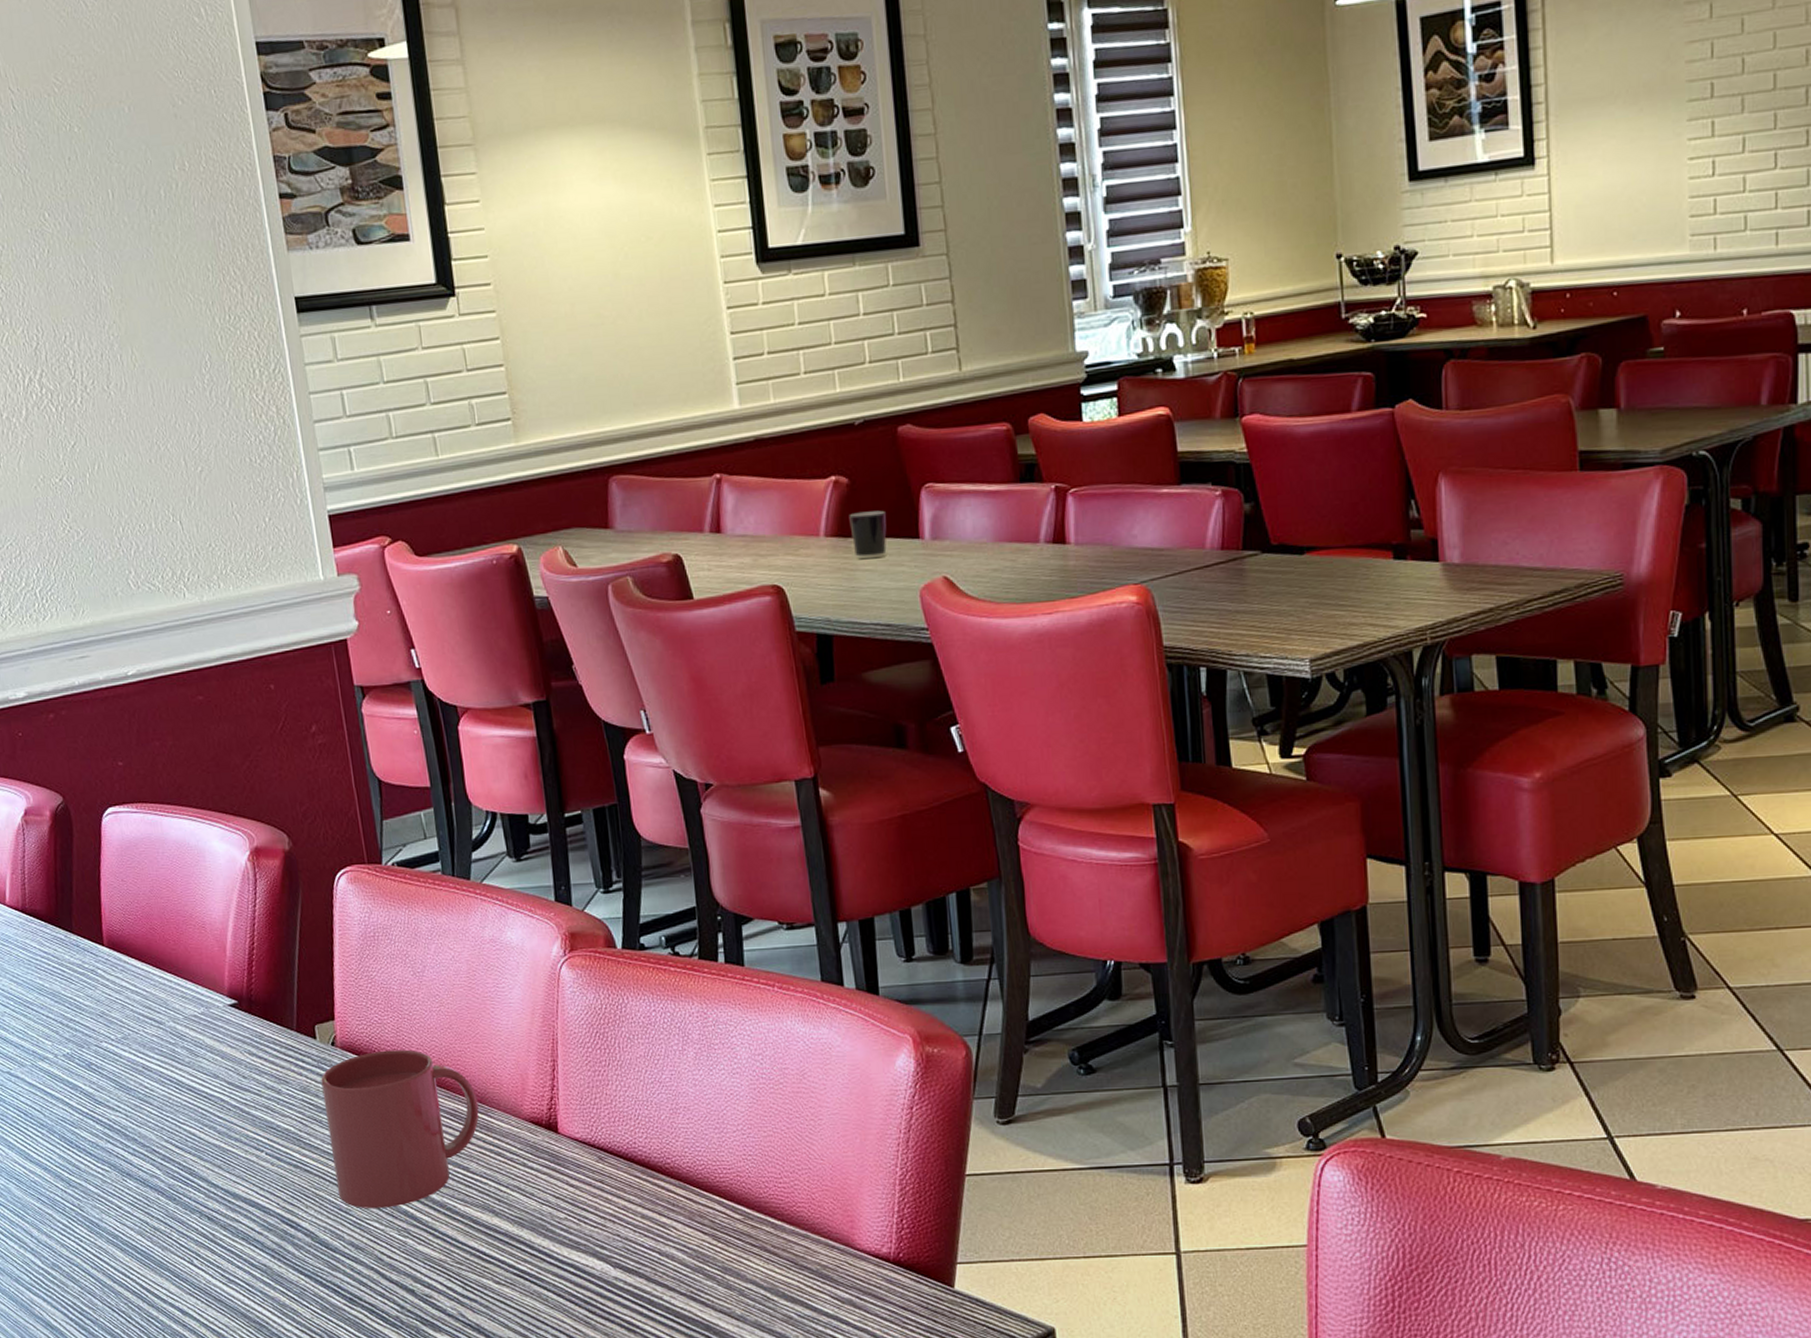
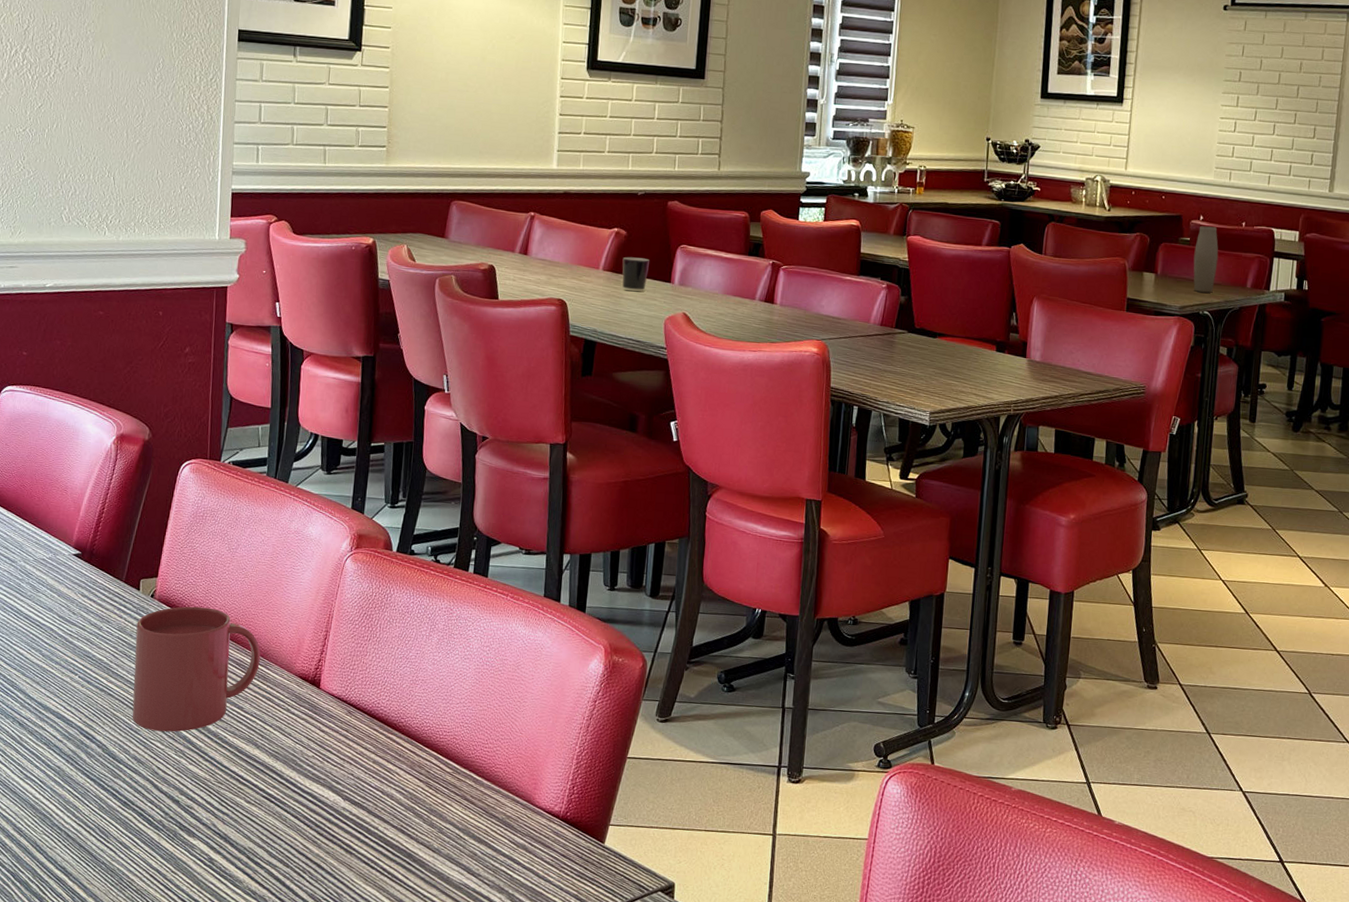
vase: none [1673,324,1712,425] -> present [1193,226,1219,293]

